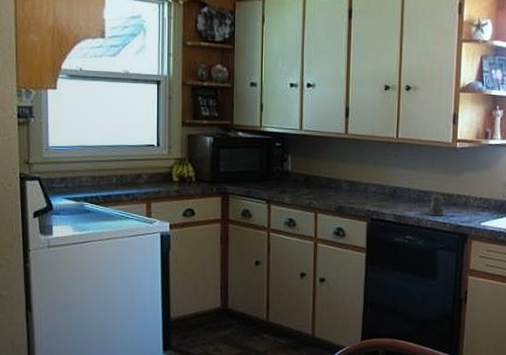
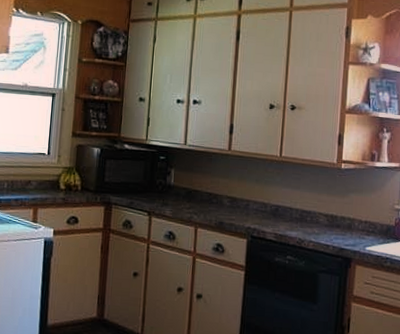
pepper shaker: present [426,194,444,216] -> none [308,215,327,238]

